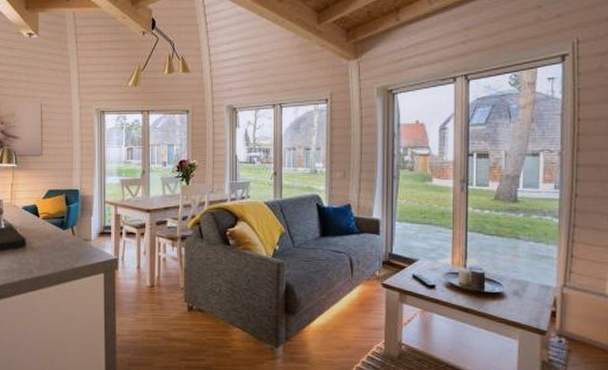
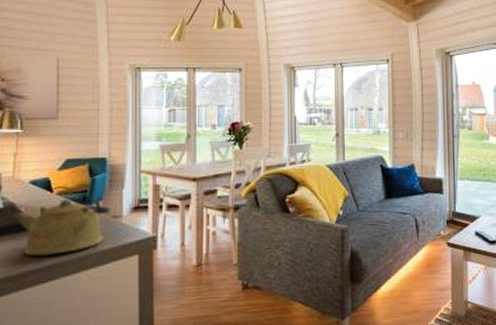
kettle: none [11,223,83,268] -> present [12,199,111,256]

